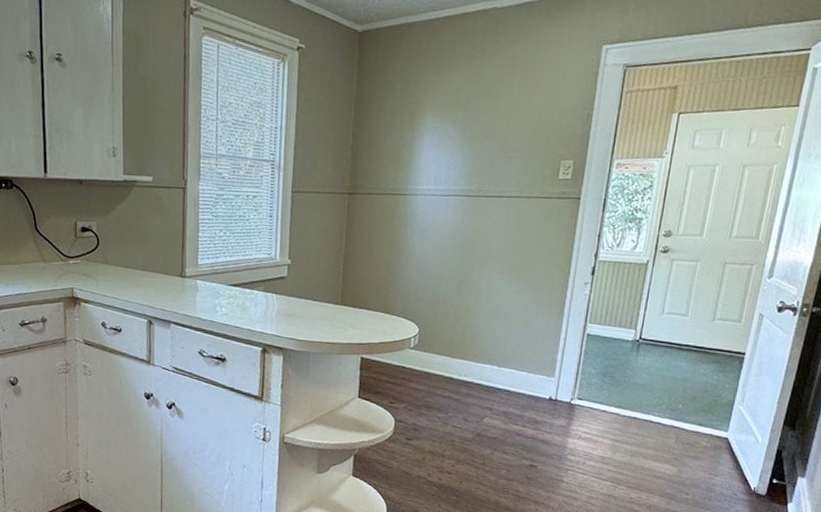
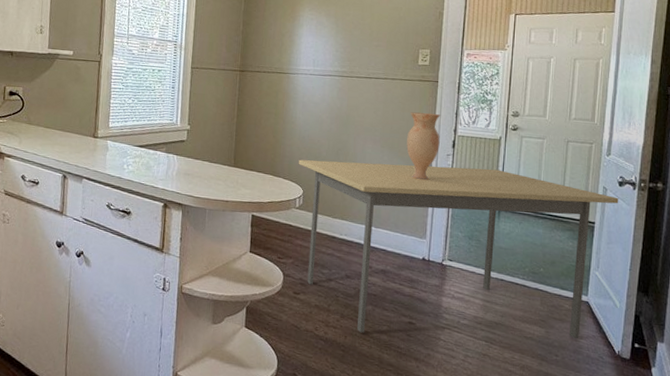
dining table: none [414,294,776,478] -> present [298,159,619,339]
vase: none [539,235,580,312] -> present [406,112,440,180]

